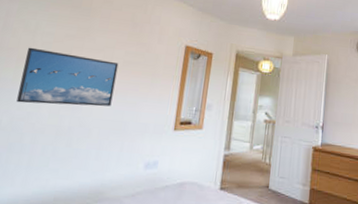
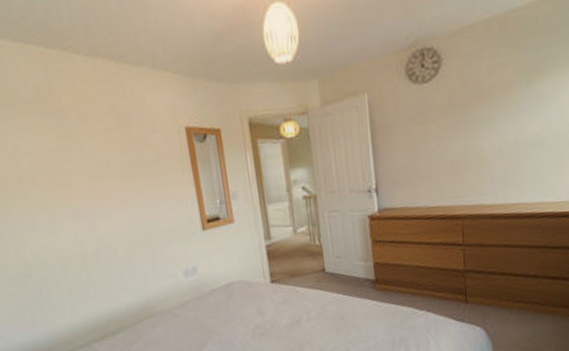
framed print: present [16,47,119,107] -> none [17,168,127,236]

